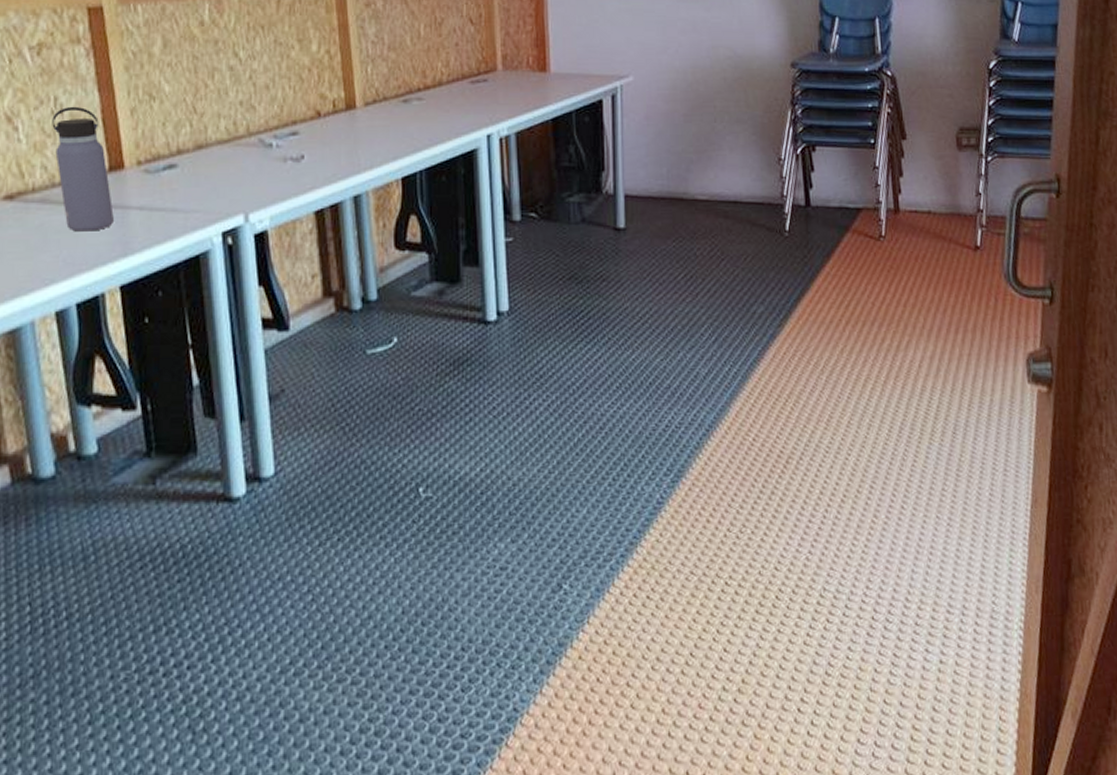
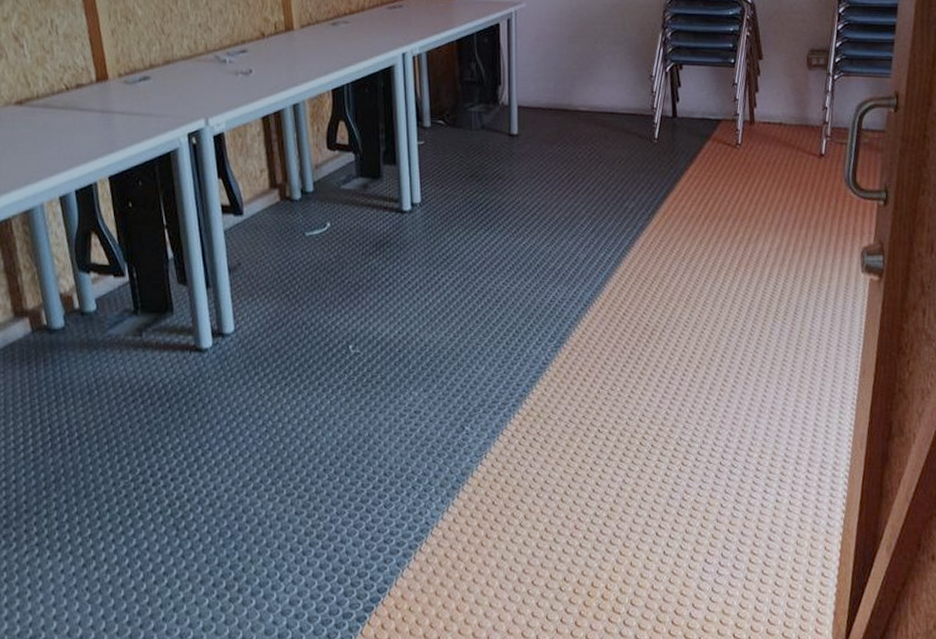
water bottle: present [52,106,114,232] -> none [50,27,101,132]

